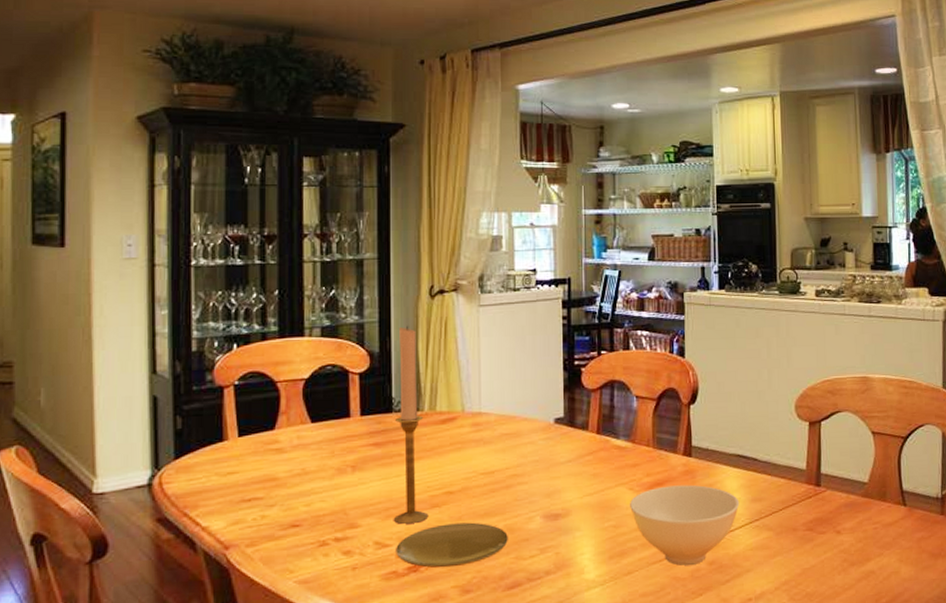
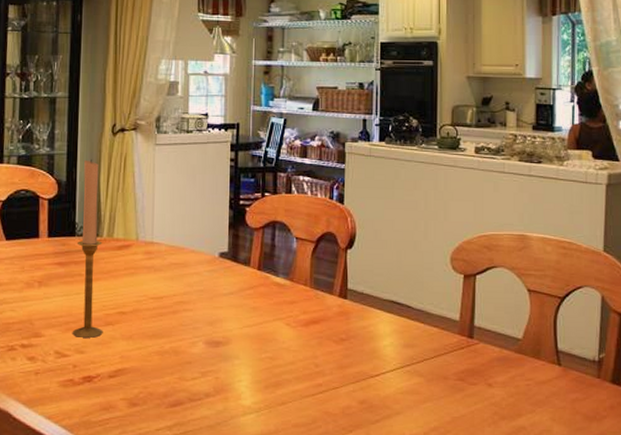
plate: present [396,522,508,569] -> none [73,341,173,381]
bowl: present [630,484,740,566] -> none [286,324,392,402]

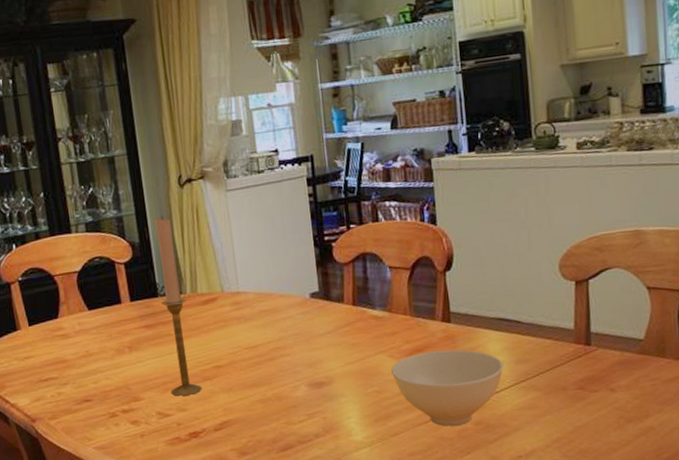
bowl: none [286,324,392,402] -> present [391,349,504,426]

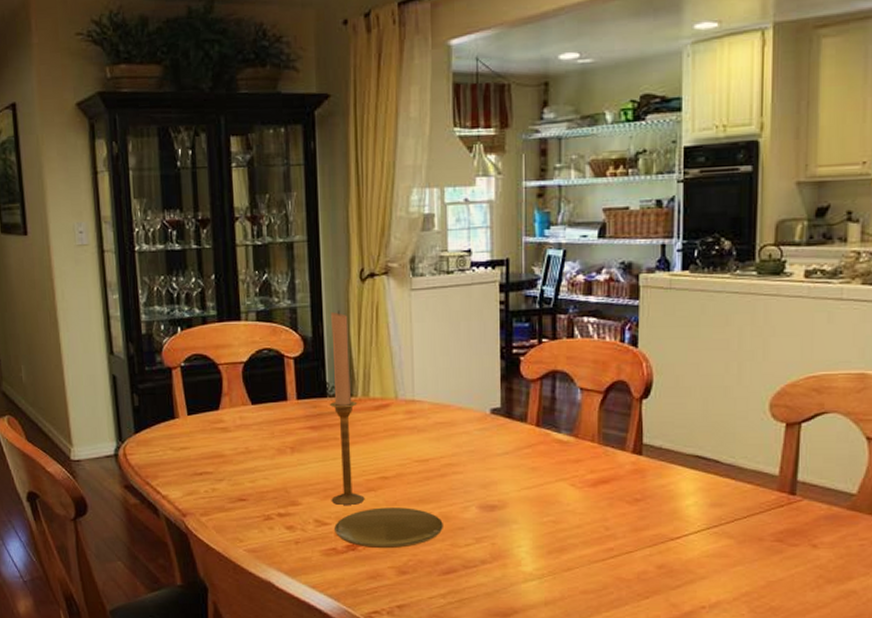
plate: none [176,392,277,434] -> present [335,507,443,549]
bowl: present [391,349,504,426] -> none [571,484,696,567]

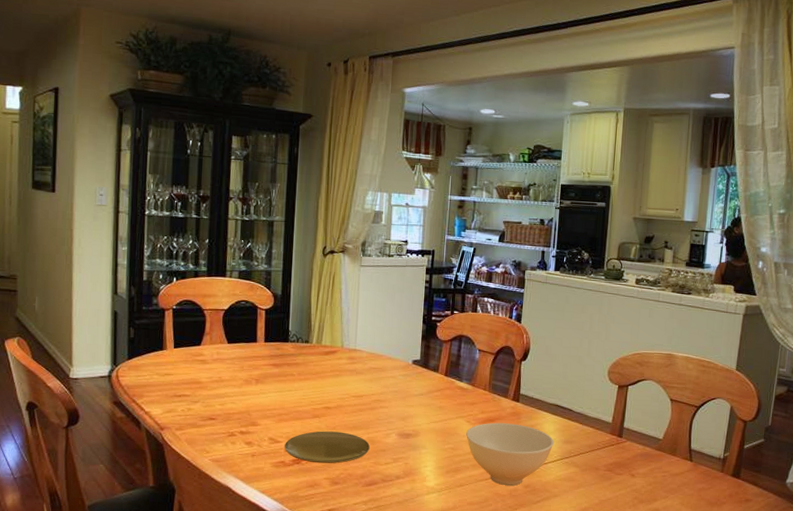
candlestick: present [330,311,365,505] -> none [284,276,312,428]
bowl: none [571,484,696,567] -> present [466,422,554,486]

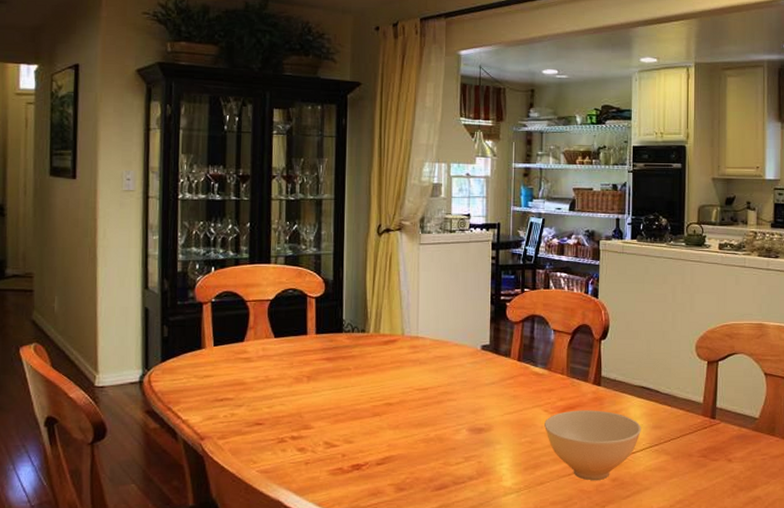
plate: present [284,431,370,464] -> none [342,430,438,468]

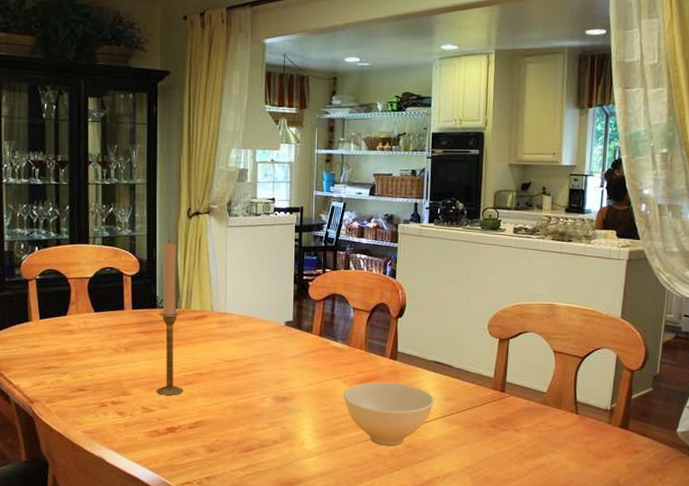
candlestick: none [340,259,371,428] -> present [156,240,183,395]

